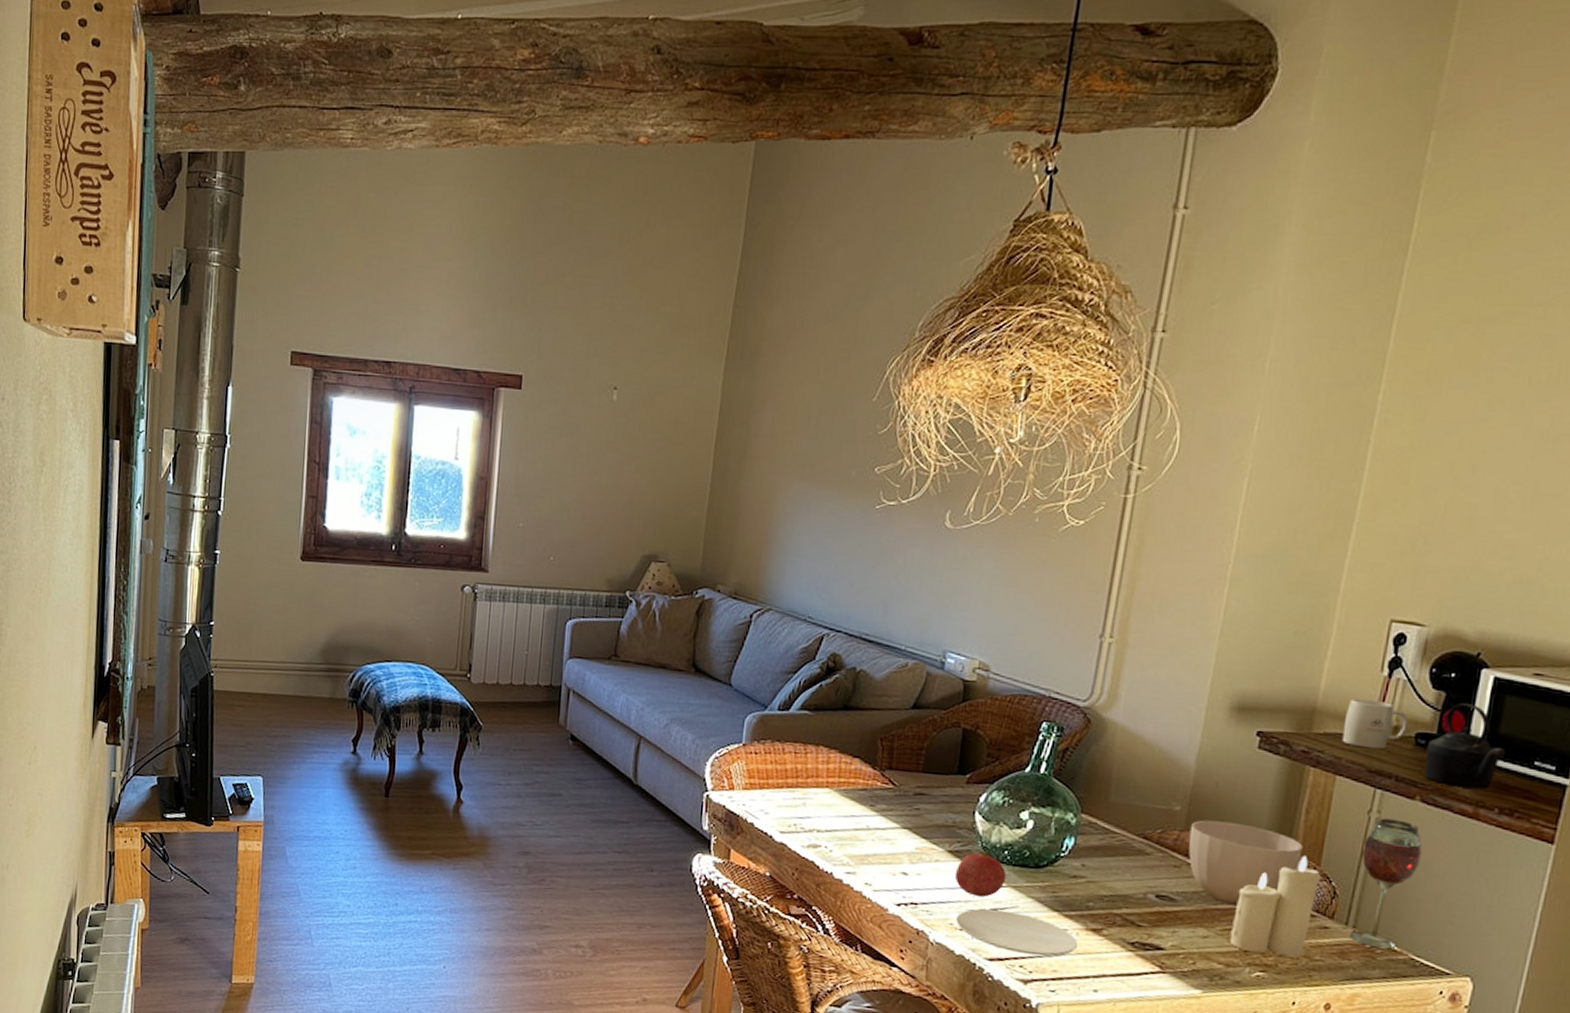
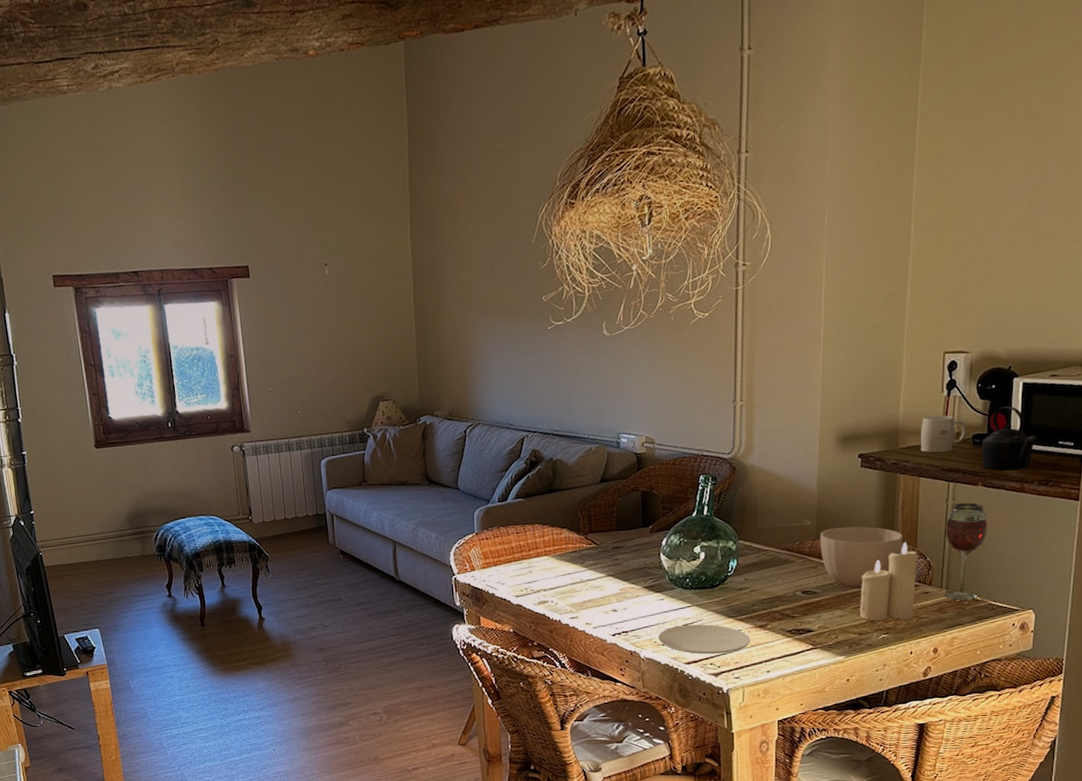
fruit: present [954,851,1007,898] -> none [652,582,691,618]

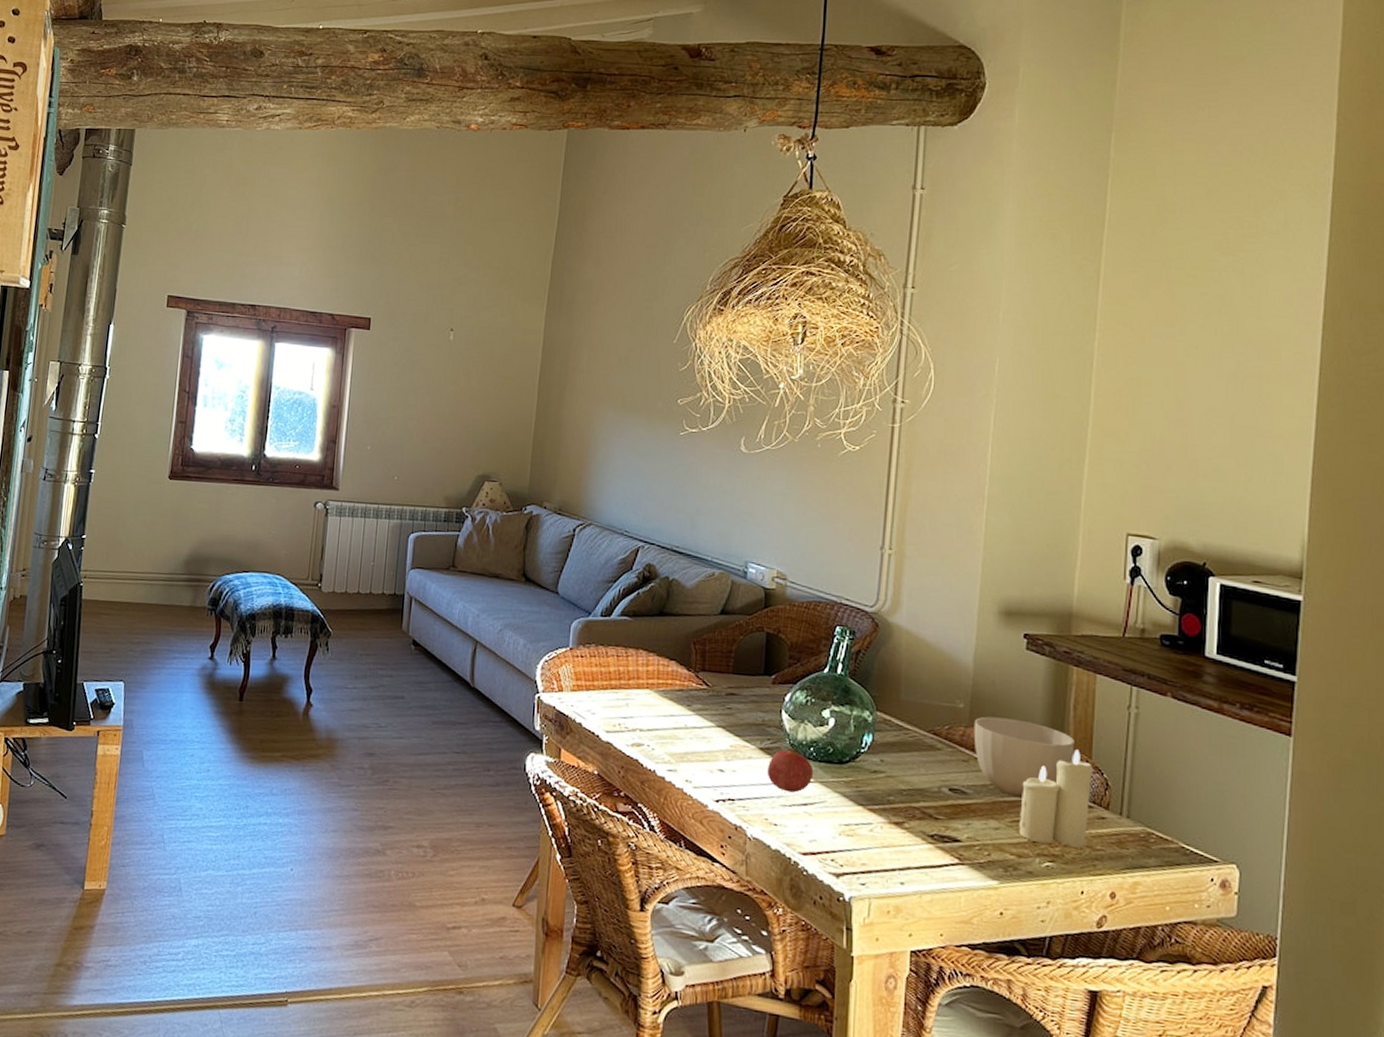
fruit: none [652,582,691,618] -> present [766,748,814,793]
plate: present [658,624,751,655] -> none [771,804,883,850]
mug: present [920,415,966,454] -> none [1097,603,1153,650]
wineglass: present [944,502,988,601] -> none [1125,713,1179,839]
kettle: present [981,405,1038,470] -> none [1171,607,1240,686]

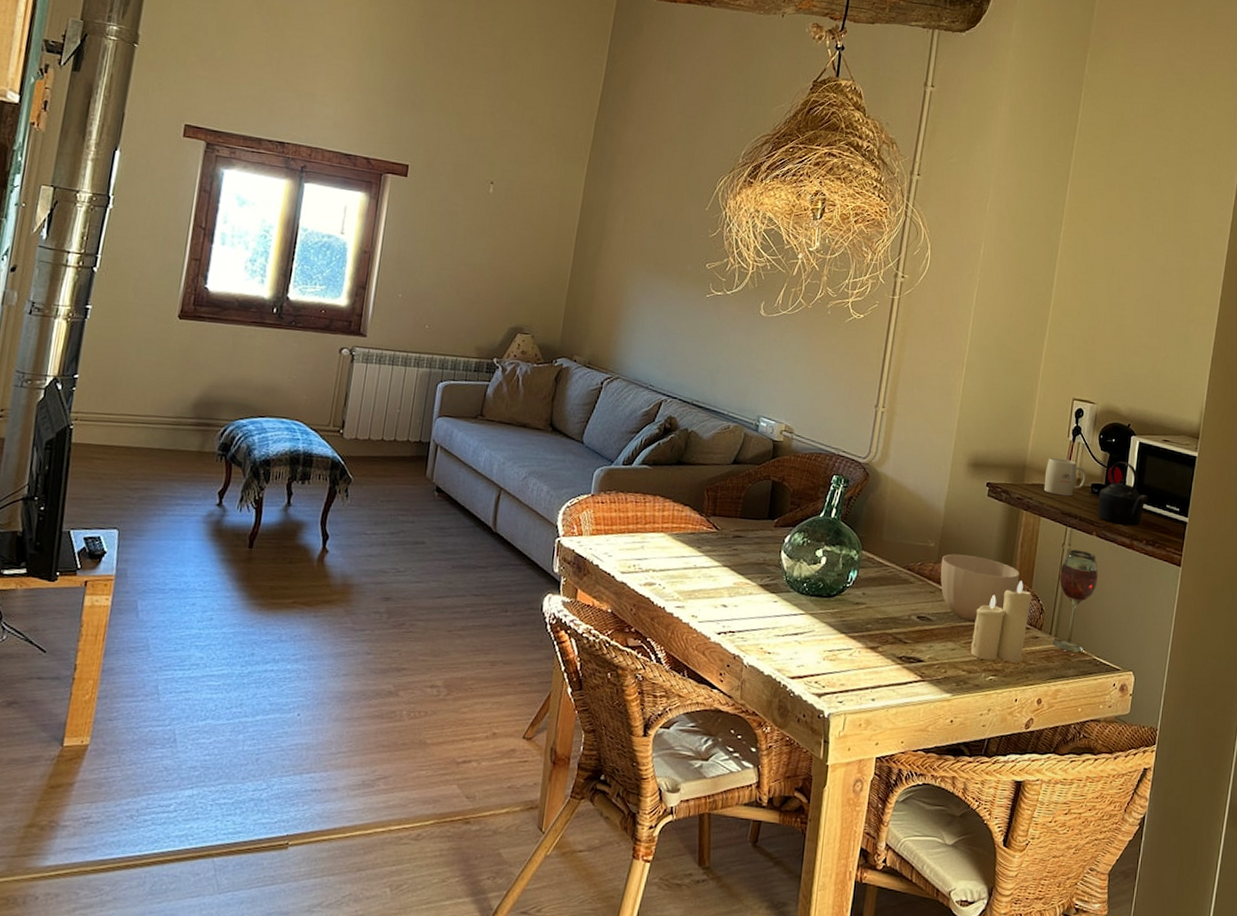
fruit: present [766,748,814,793] -> none [764,584,805,624]
mug: none [1097,603,1153,650] -> present [1043,457,1087,497]
wineglass: none [1125,713,1179,839] -> present [1052,549,1099,653]
kettle: none [1171,607,1240,686] -> present [1097,461,1149,526]

